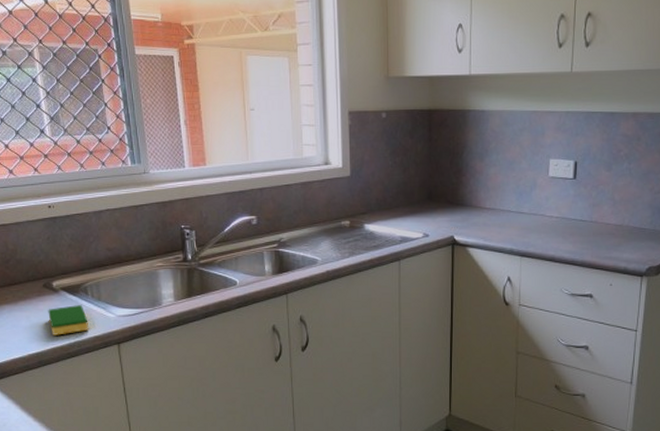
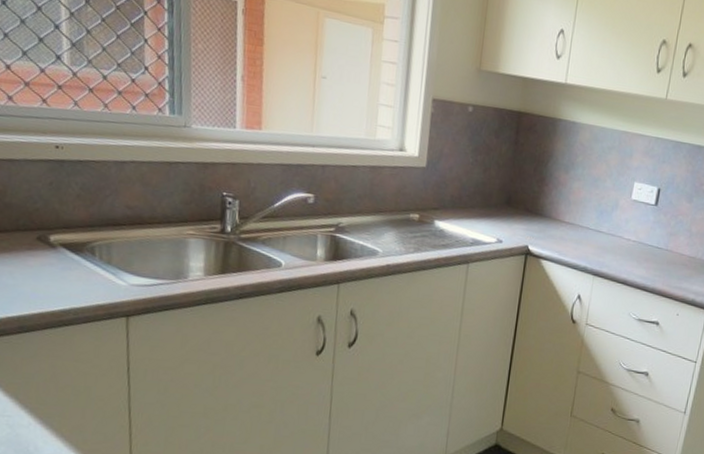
dish sponge: present [48,305,90,336] -> none [39,265,92,299]

